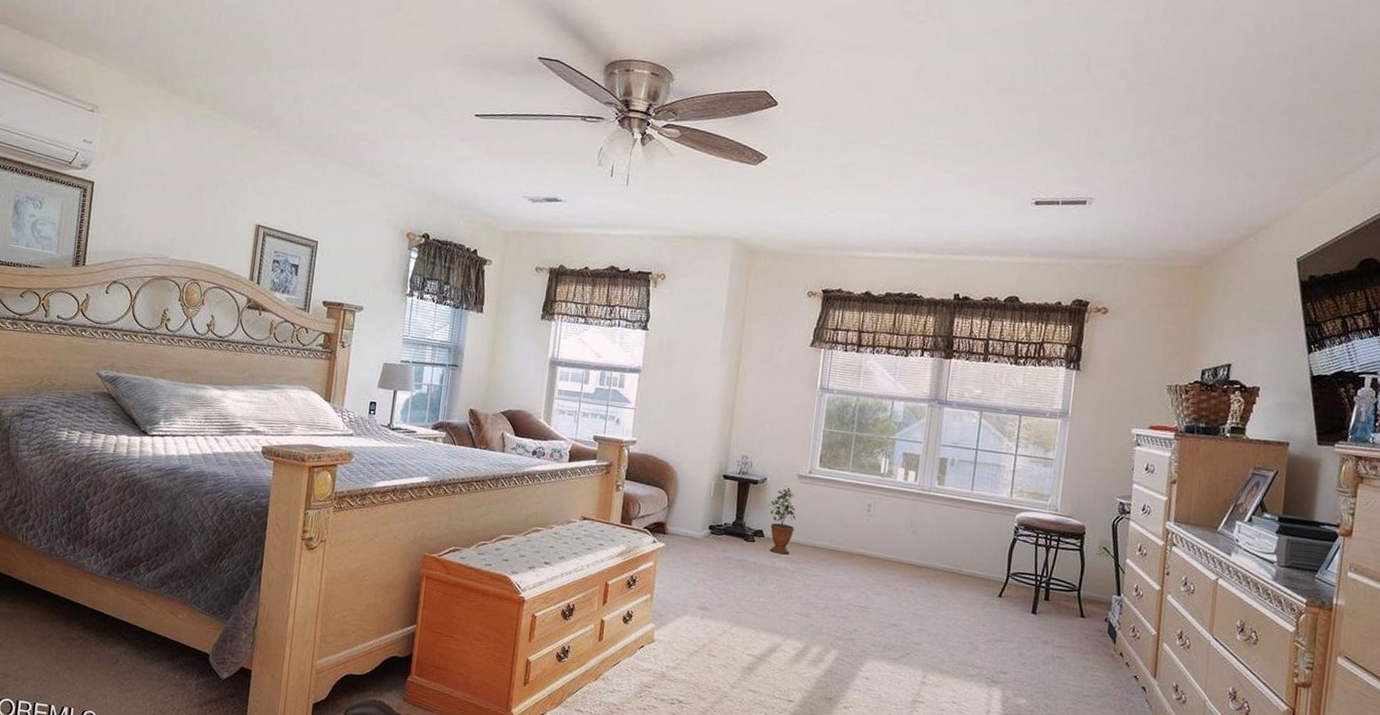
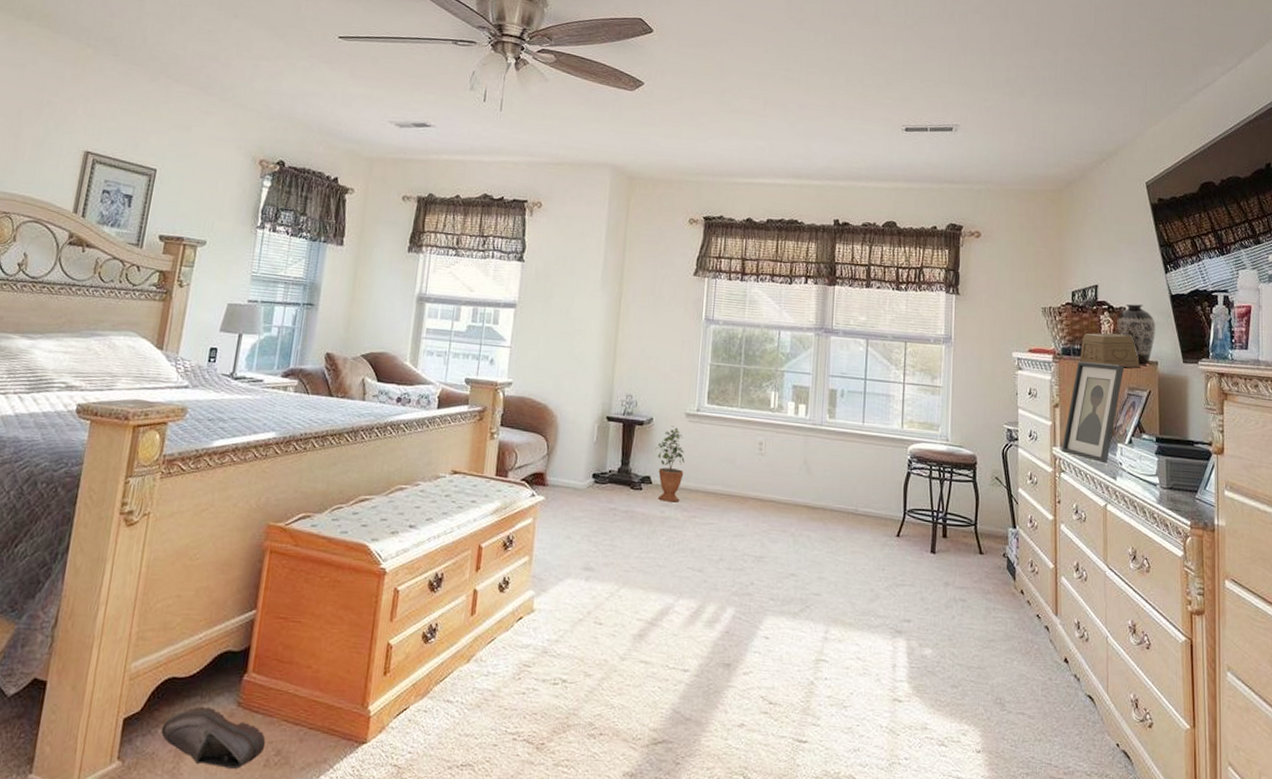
picture frame: none [1175,439,1252,540] -> present [1062,361,1125,464]
decorative box: none [1204,412,1269,449] -> present [1080,333,1140,369]
decorative vase: none [1247,384,1291,446] -> present [1117,304,1155,365]

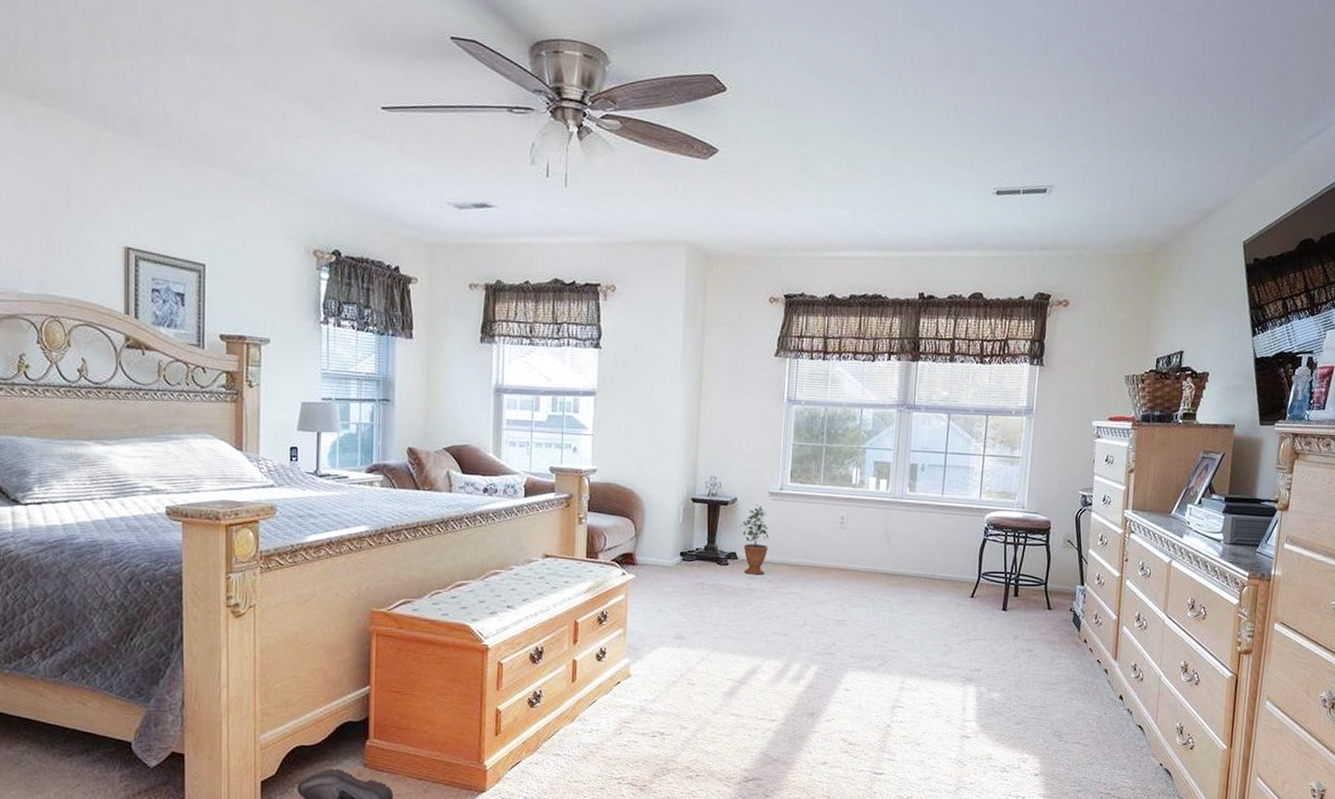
picture frame: present [1062,361,1125,464] -> none [1133,427,1202,524]
decorative box: present [1080,333,1140,369] -> none [1158,398,1217,433]
decorative vase: present [1117,304,1155,365] -> none [1198,368,1237,429]

